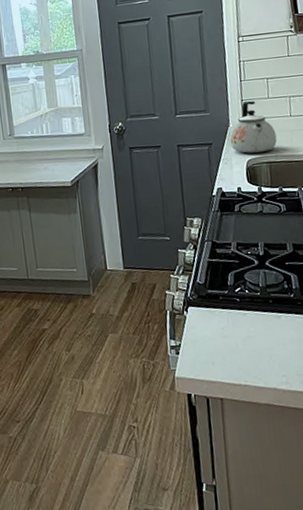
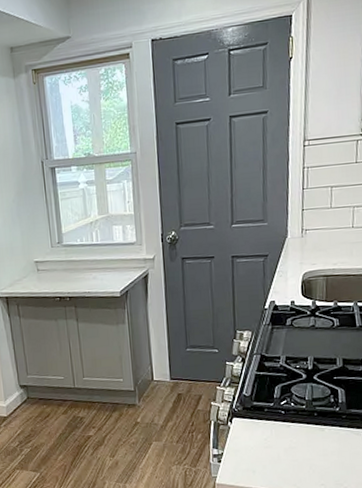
kettle: present [229,101,277,154] -> none [287,210,336,266]

